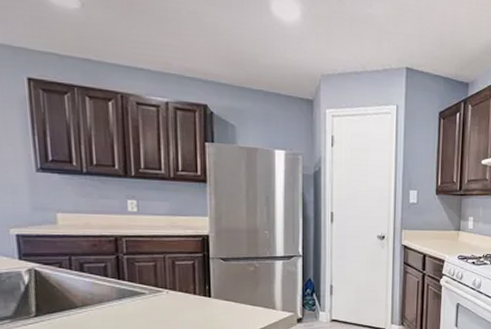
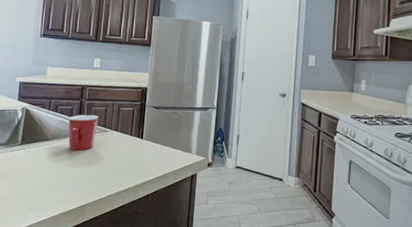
mug: none [102,272,147,317] -> present [68,114,99,151]

